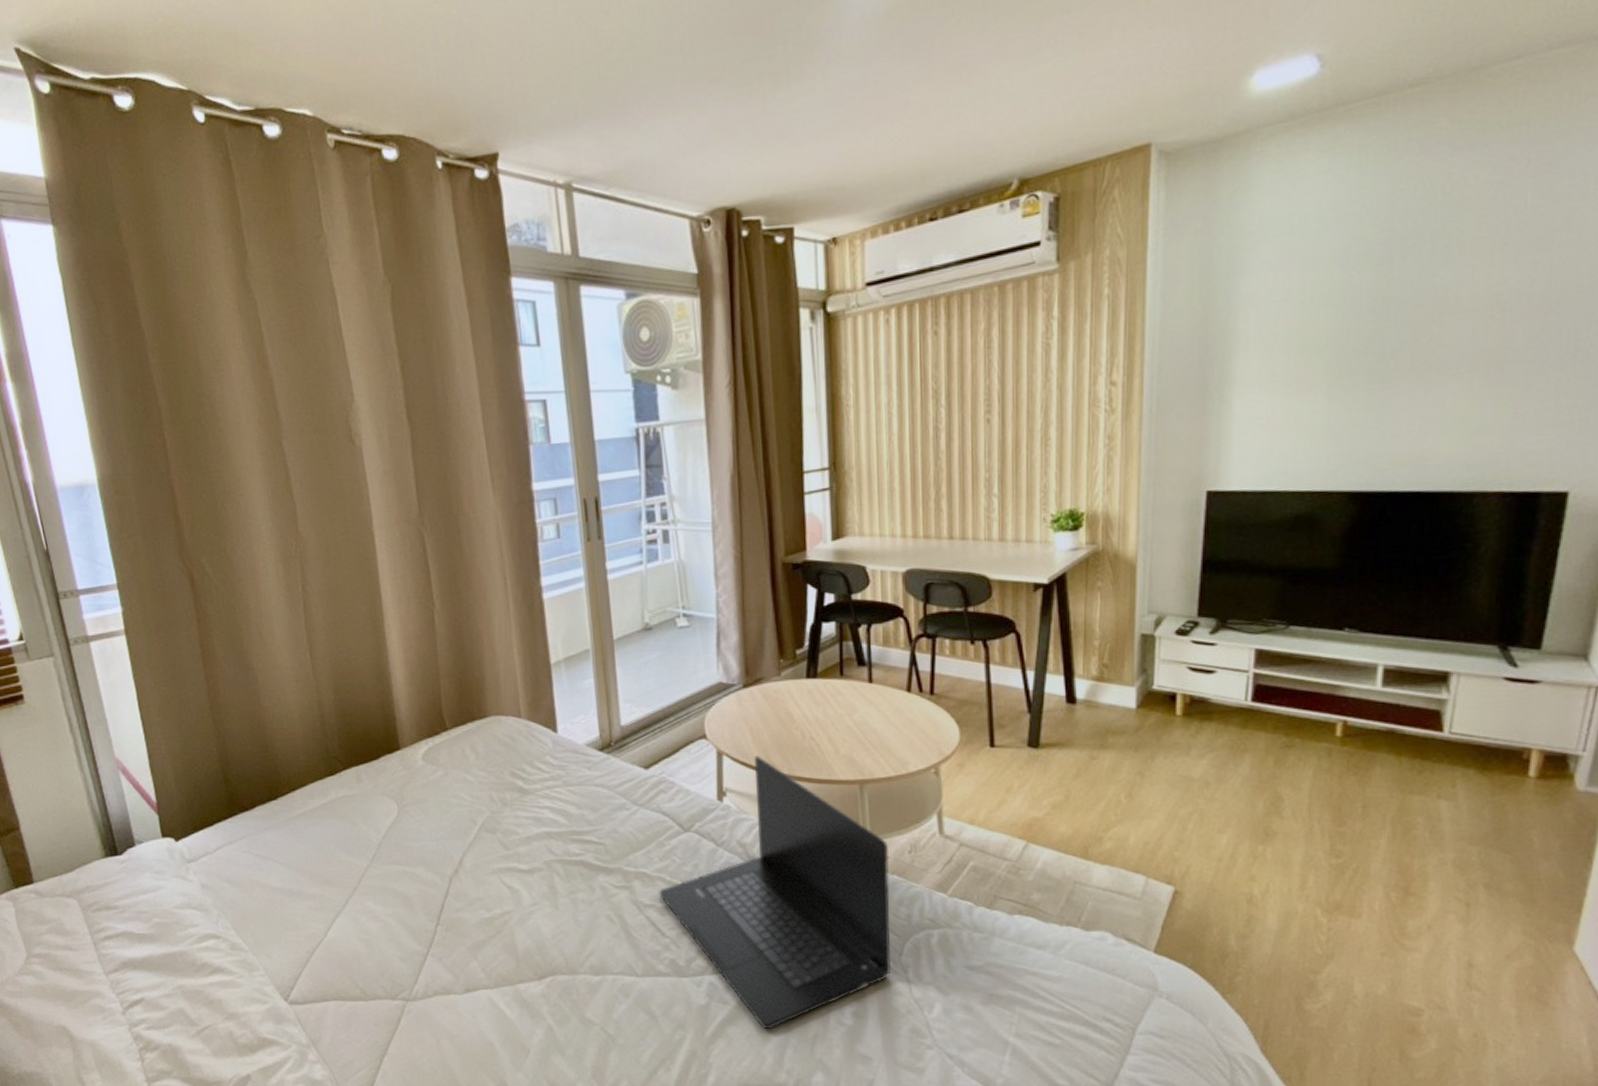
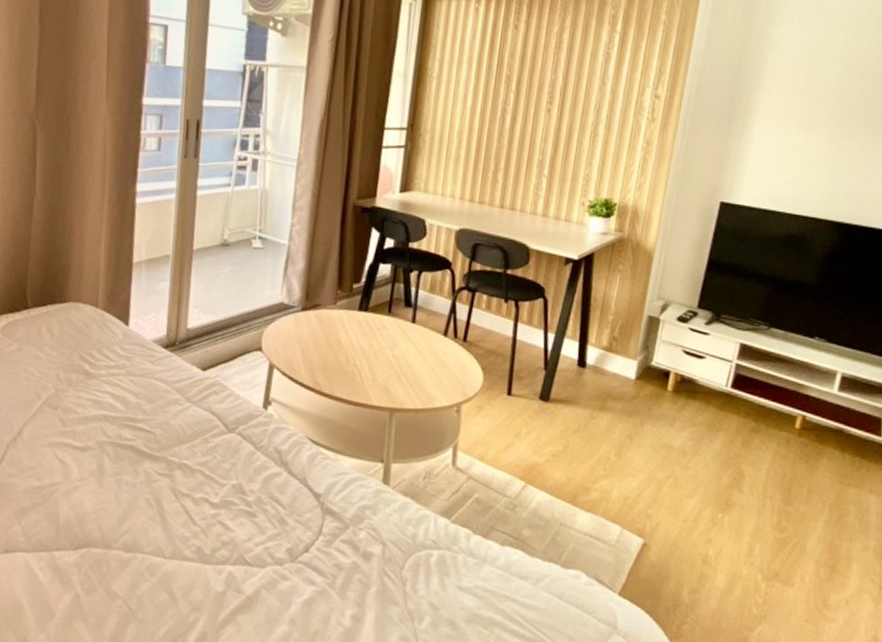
laptop: present [659,755,891,1030] -> none [197,373,407,622]

